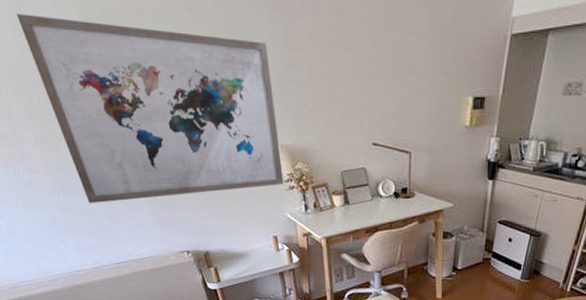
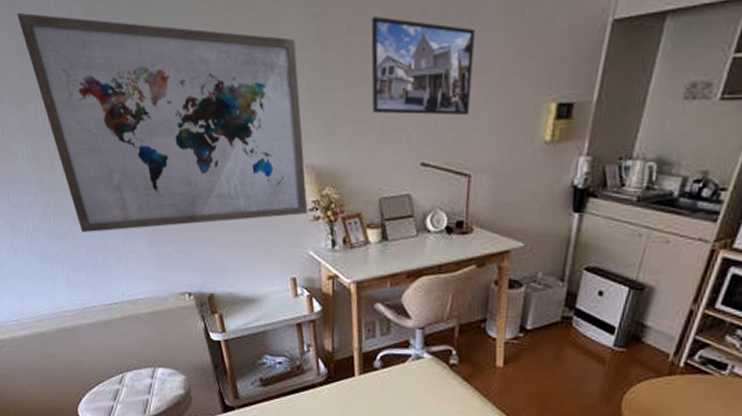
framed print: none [329,27,409,105] -> present [371,17,475,114]

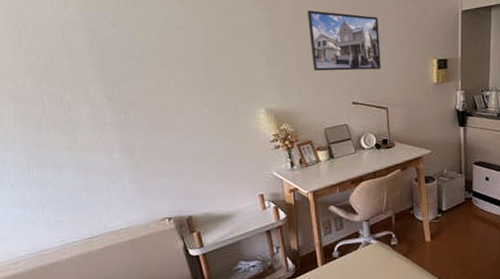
wall art: present [17,13,308,233] -> none [13,10,270,179]

